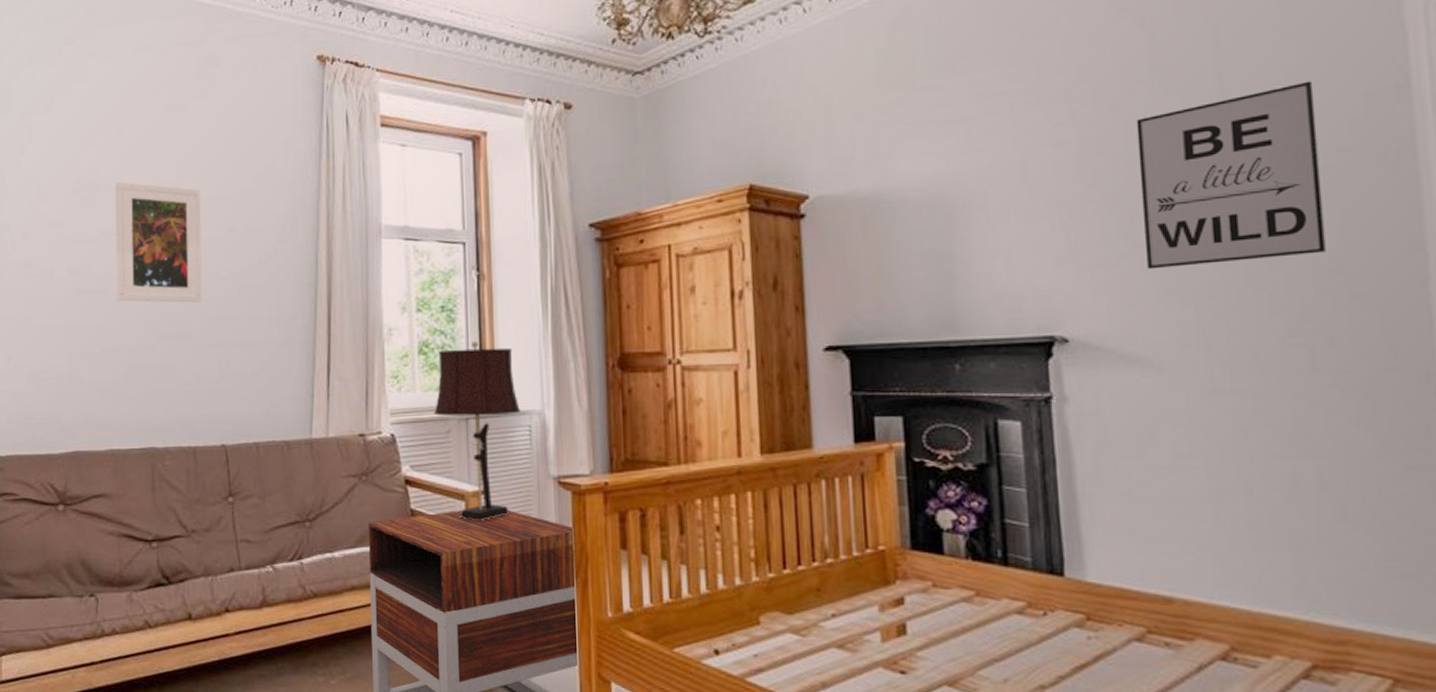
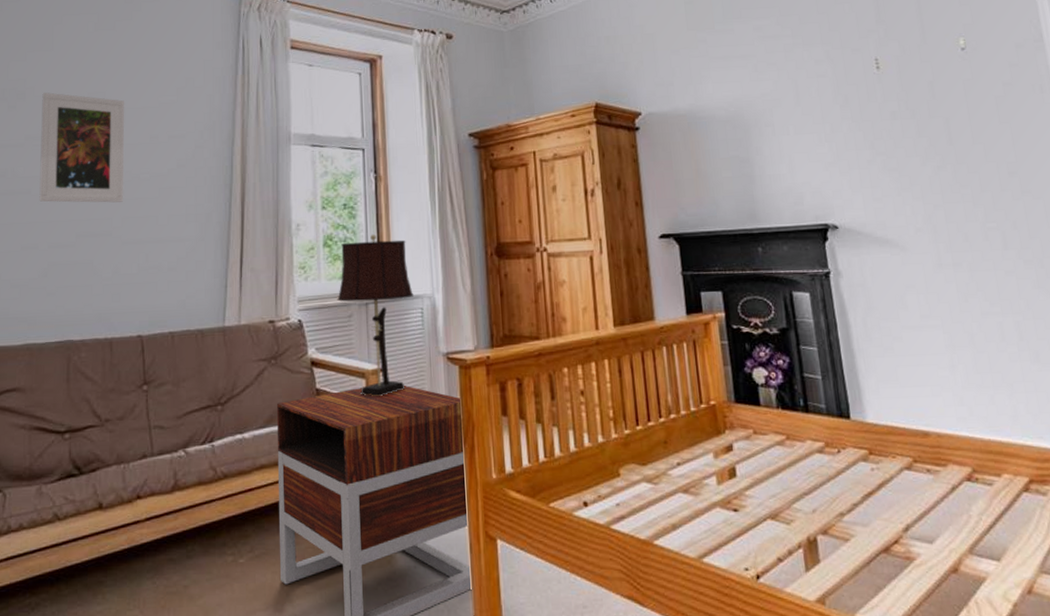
wall art: present [1136,81,1326,270] -> none [870,34,1004,172]

